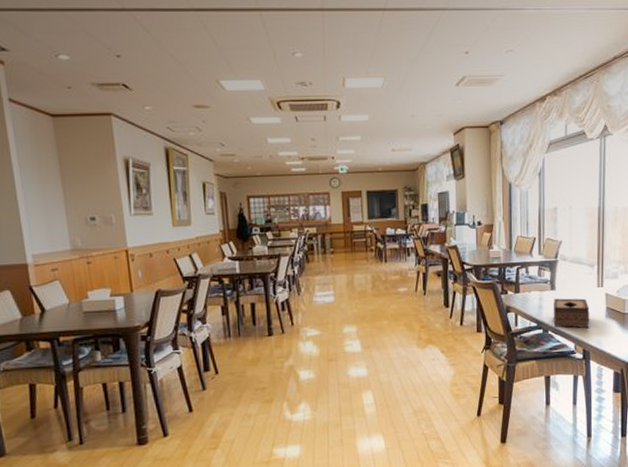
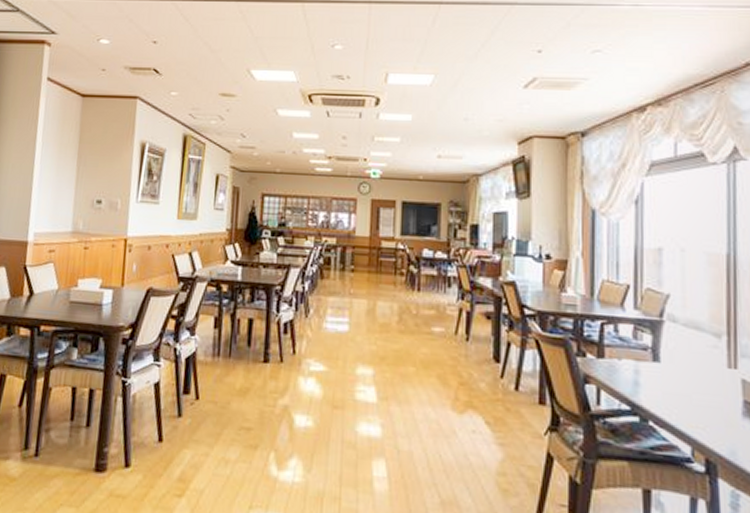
tissue box: present [553,298,590,329] -> none [656,375,717,428]

